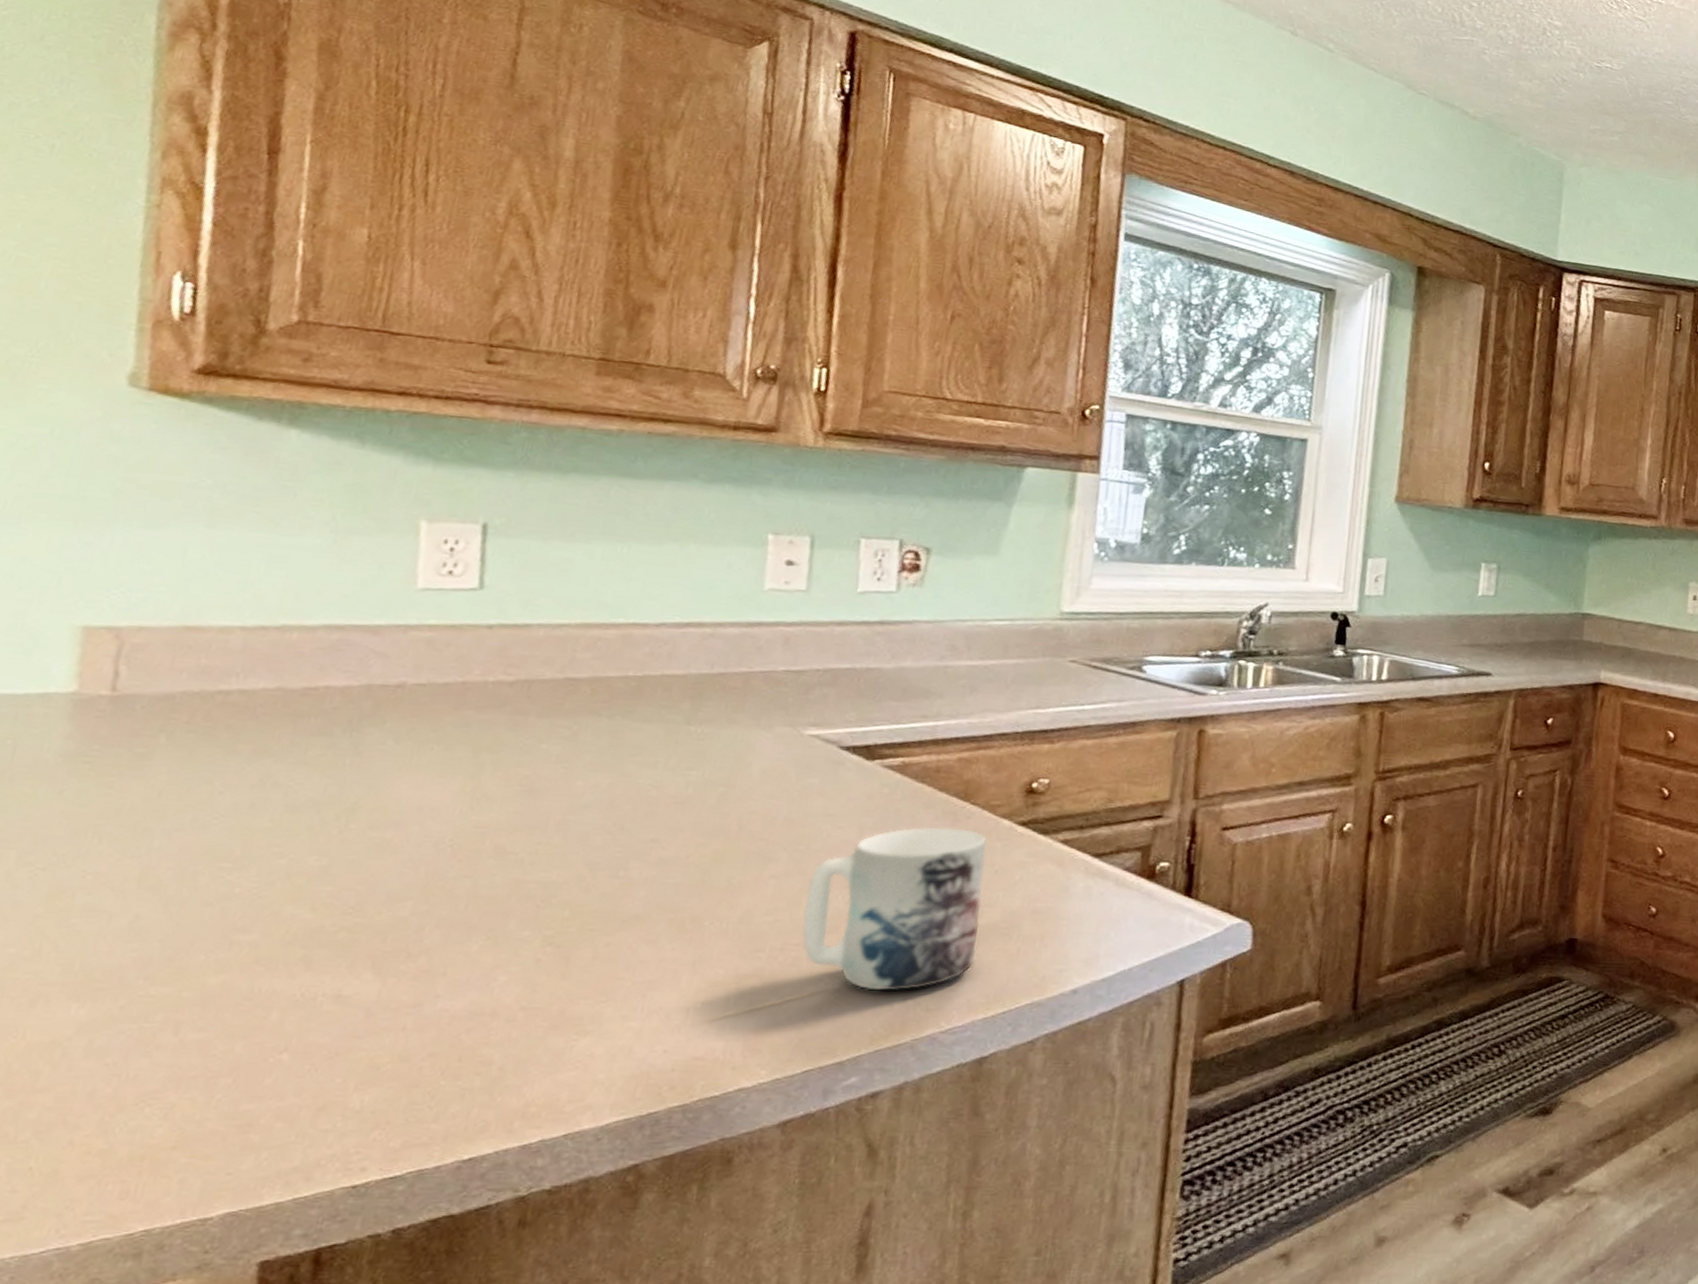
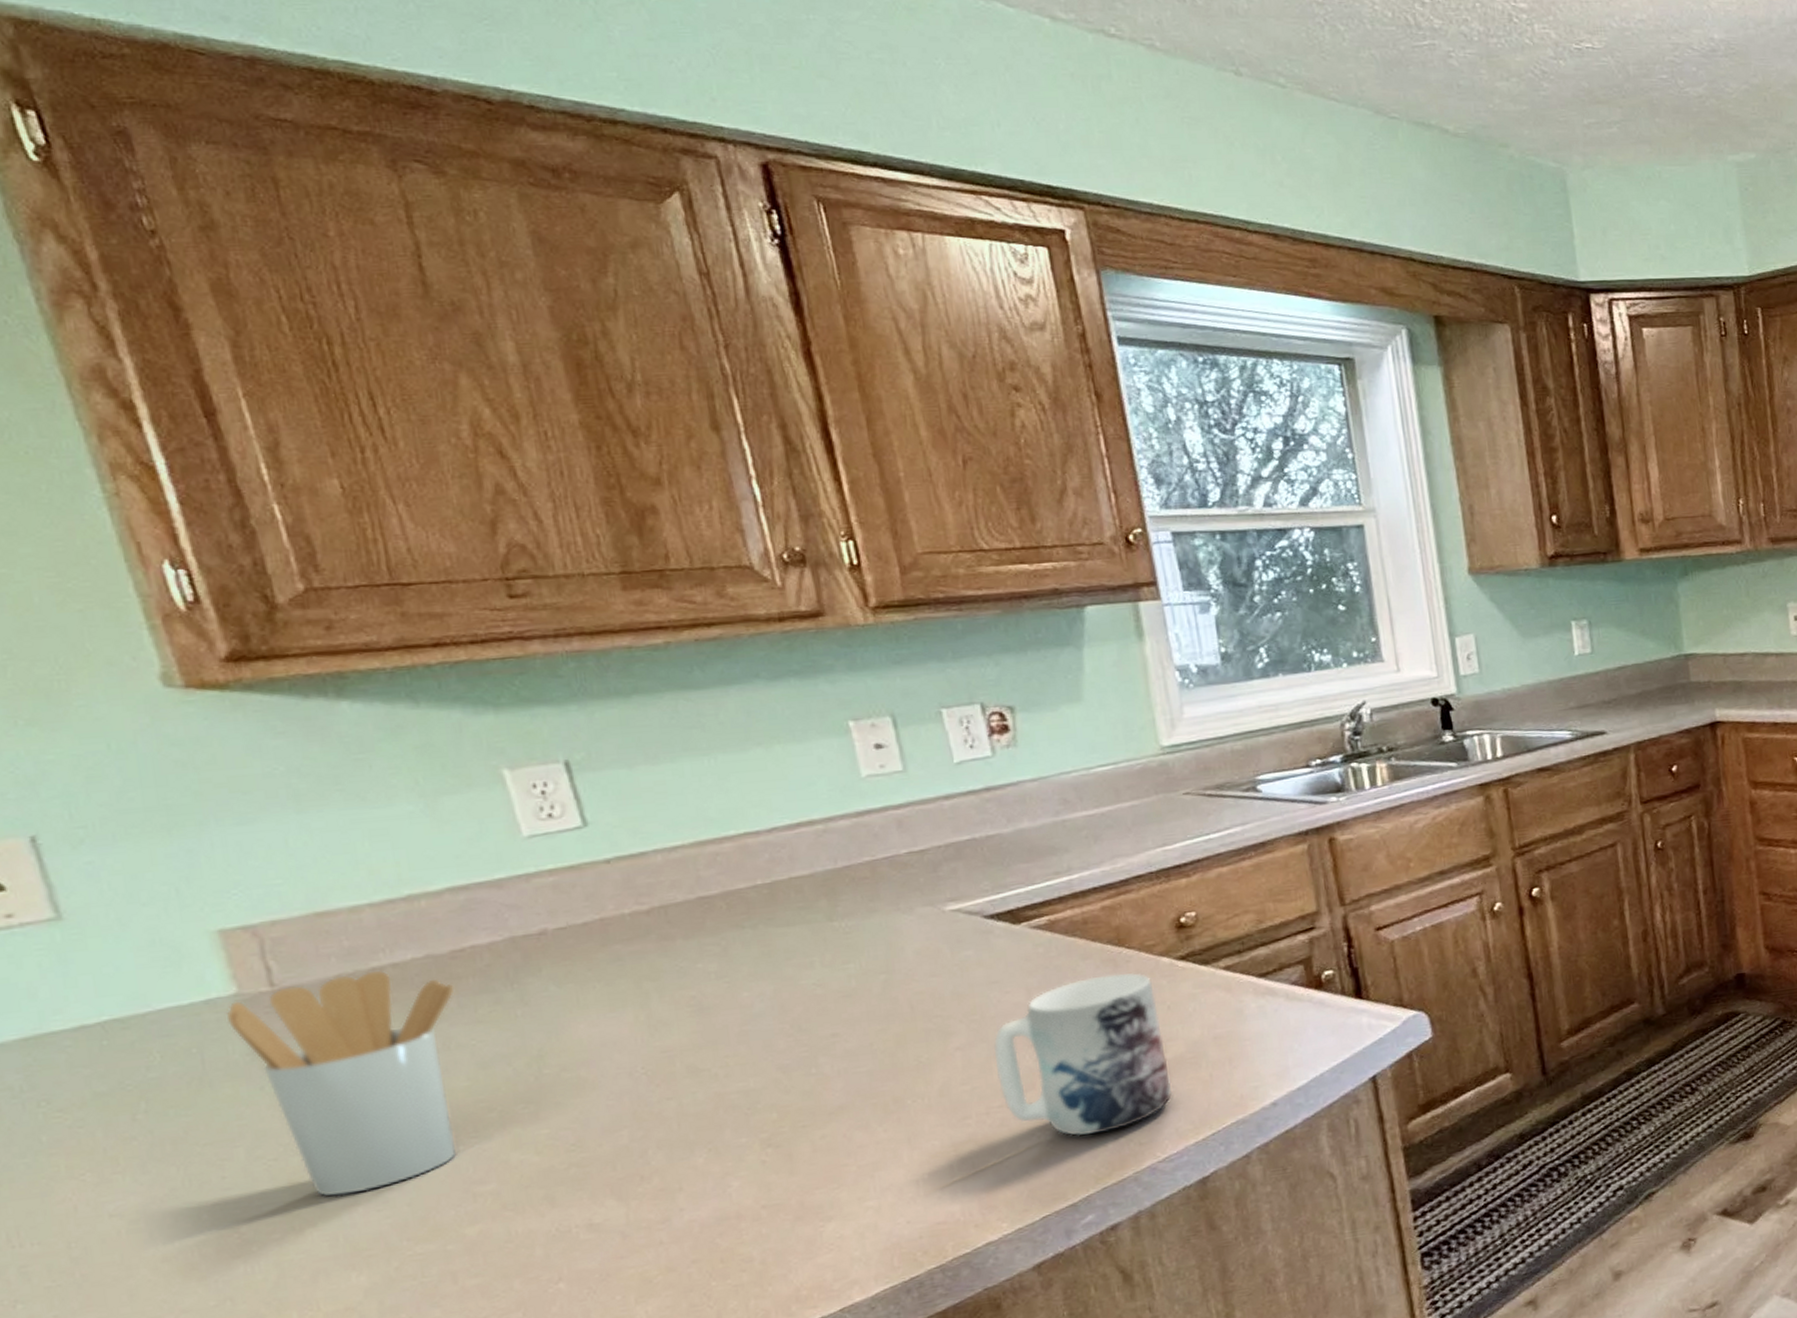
utensil holder: none [53,692,294,920] -> present [225,970,457,1196]

